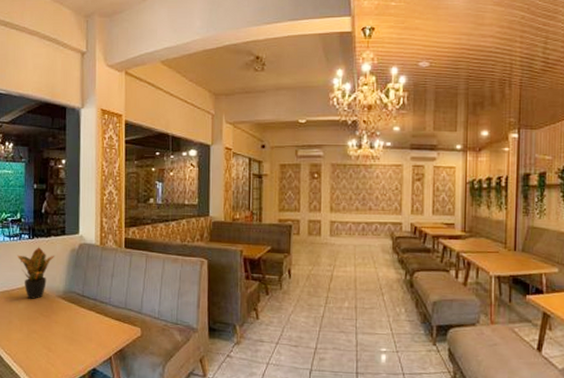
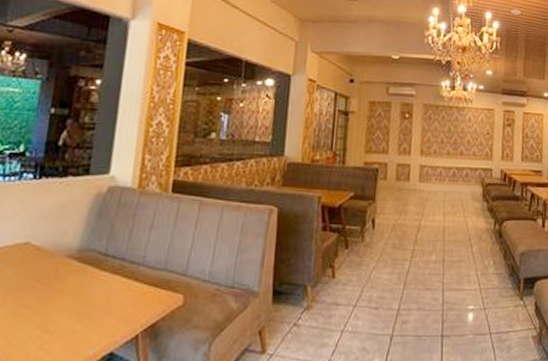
potted plant: present [17,247,54,299] -> none [12,190,70,261]

